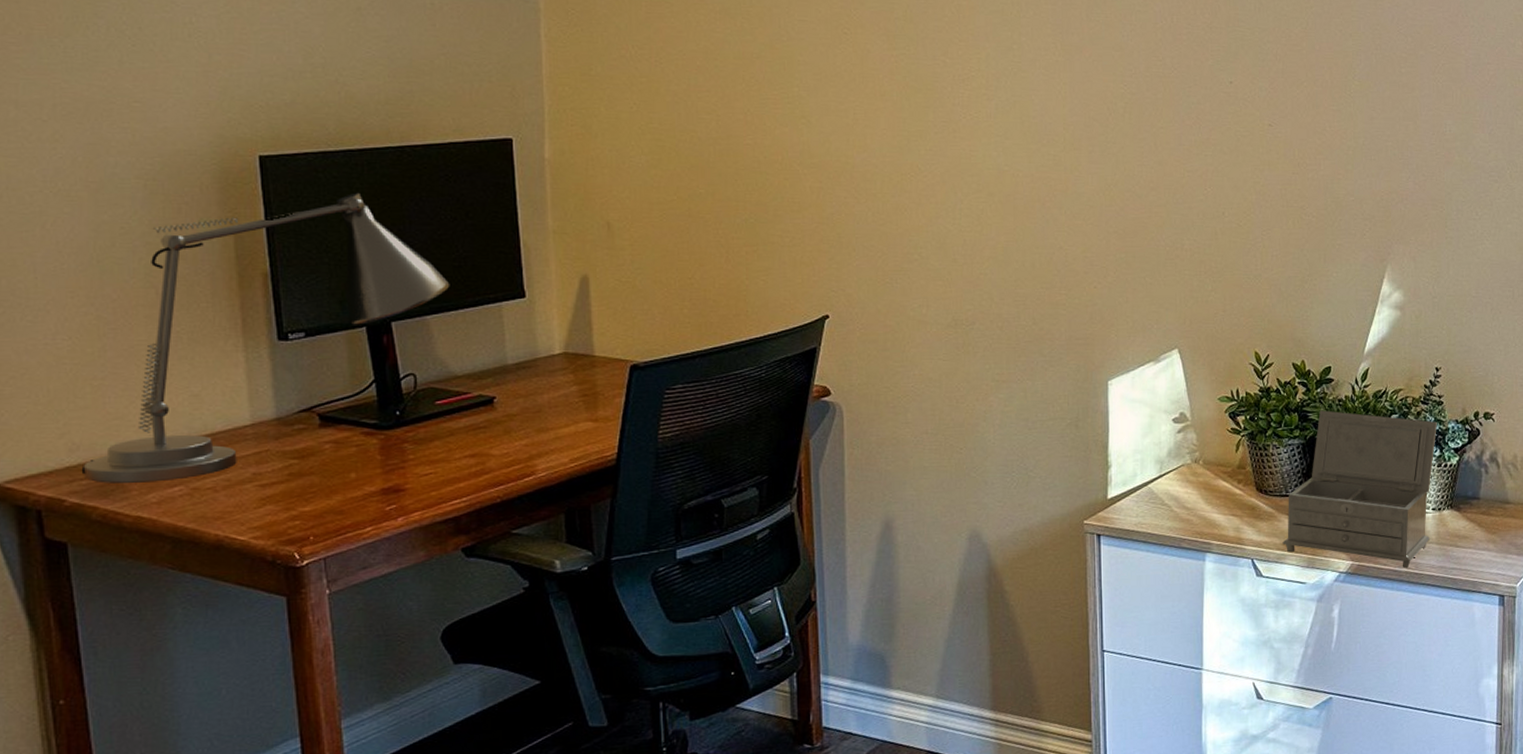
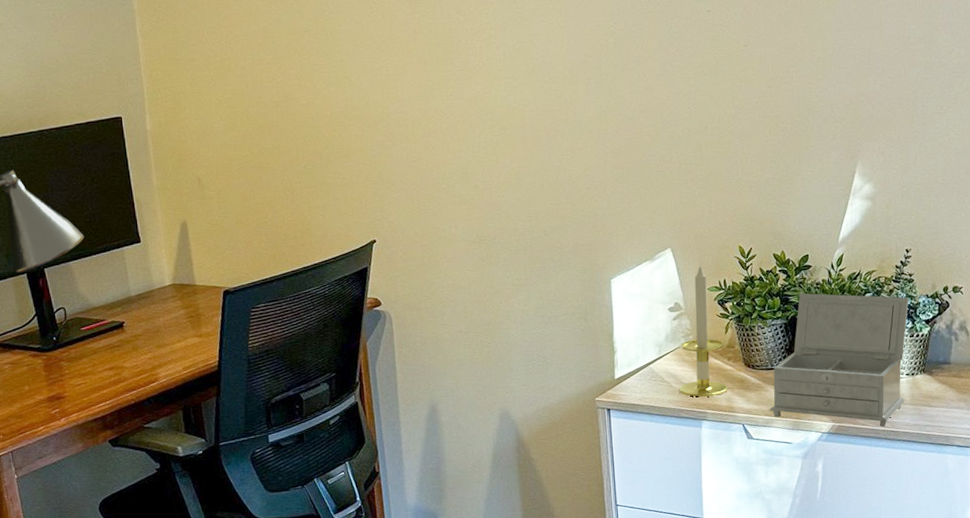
candle: none [1180,371,1237,525] -> present [678,265,728,397]

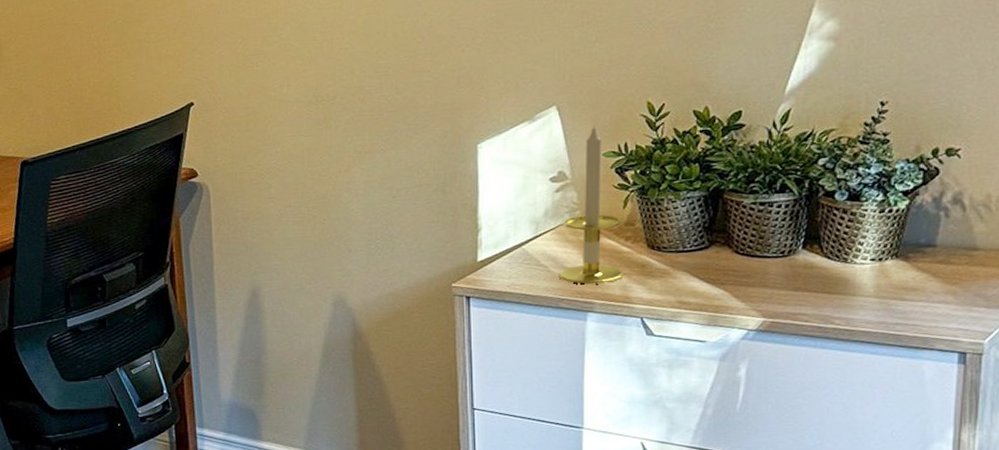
jewelry box: present [769,293,909,427] -> none [678,158,880,325]

